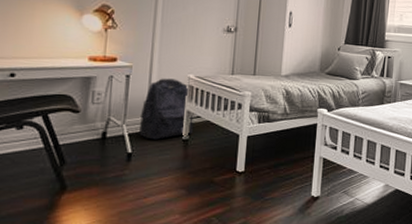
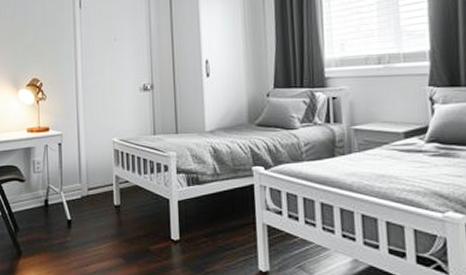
backpack: present [139,78,194,140] -> none [74,144,123,206]

